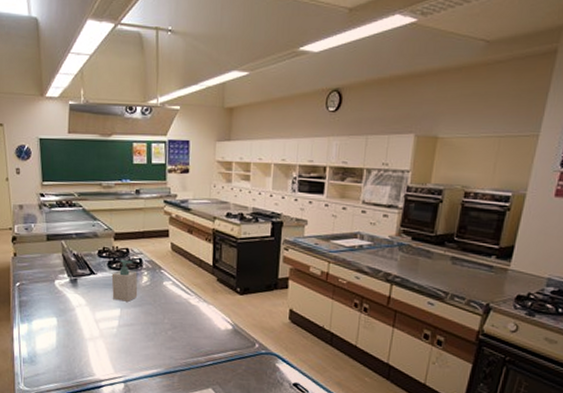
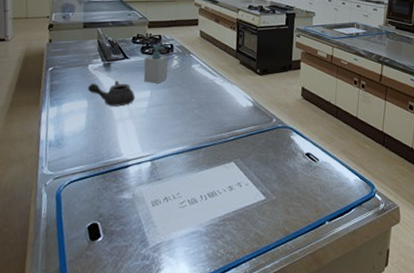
teapot: none [55,297,105,325] -> present [87,80,135,107]

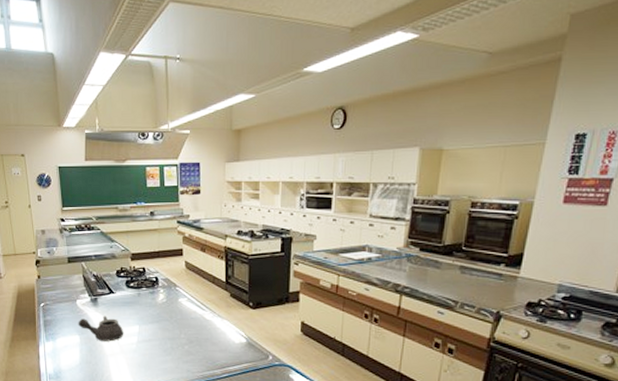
soap bottle: present [143,46,169,83] -> none [129,279,155,318]

